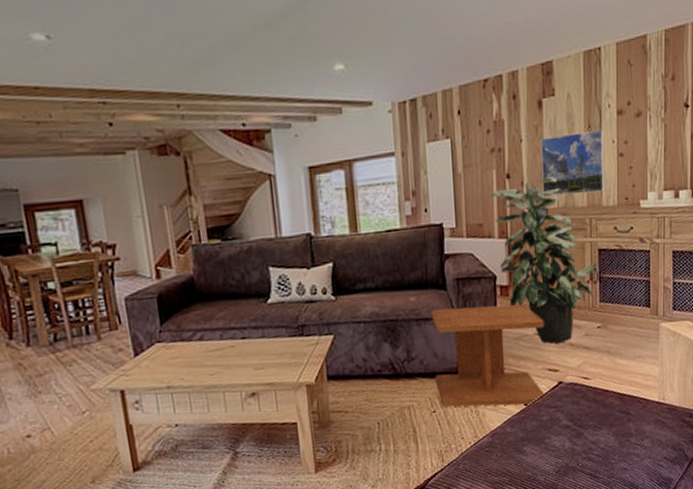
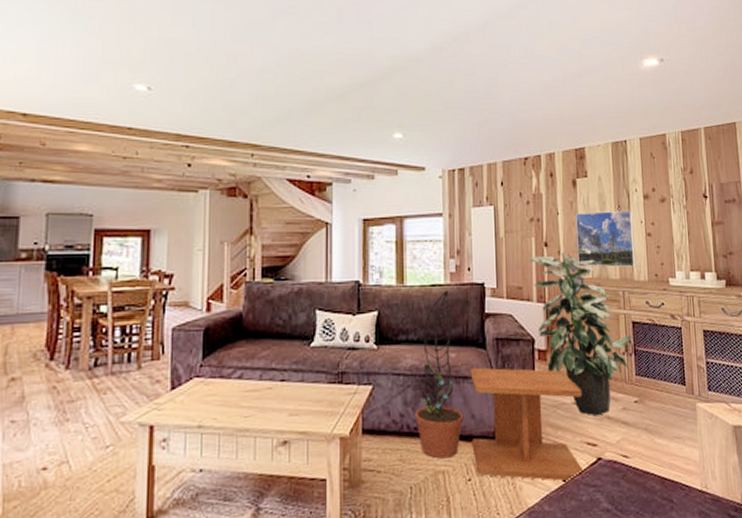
decorative plant: none [378,235,427,396] -> present [415,291,464,459]

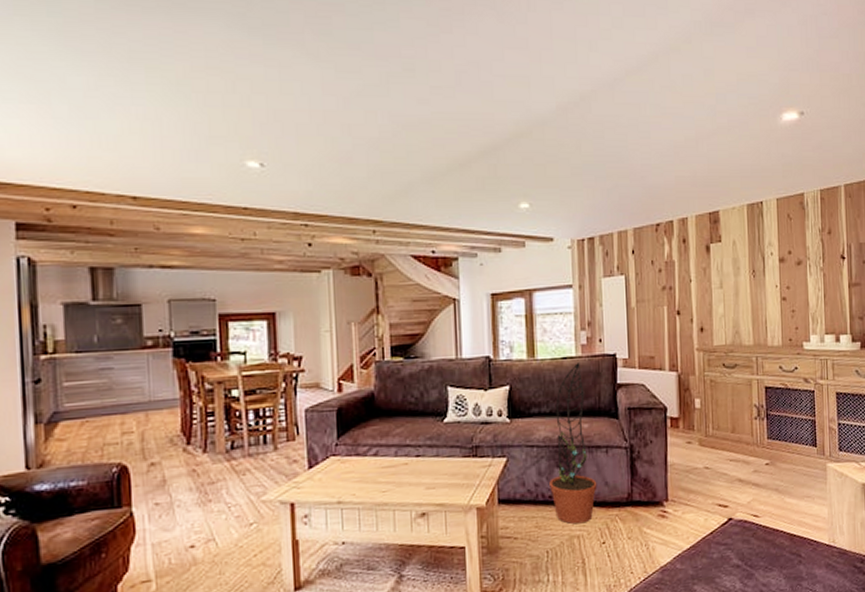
side table: present [470,367,585,482] -> none [603,436,716,541]
indoor plant: present [529,247,632,416] -> none [661,314,765,479]
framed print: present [576,210,636,267] -> none [709,274,770,334]

